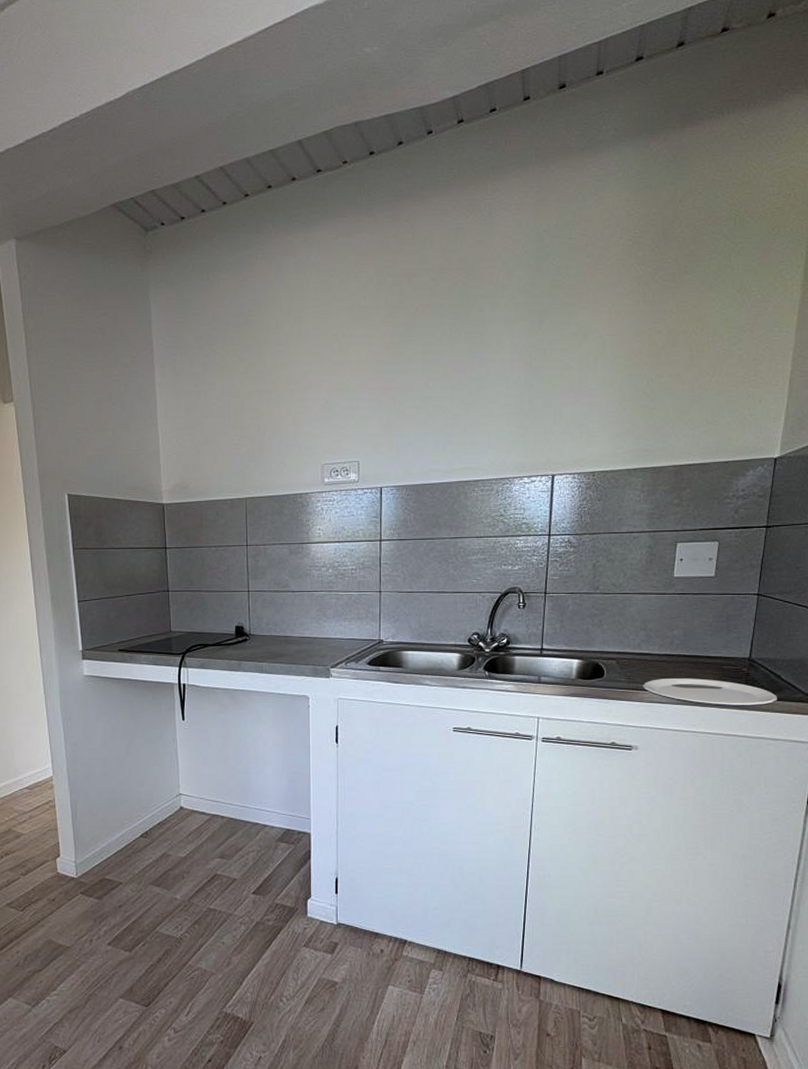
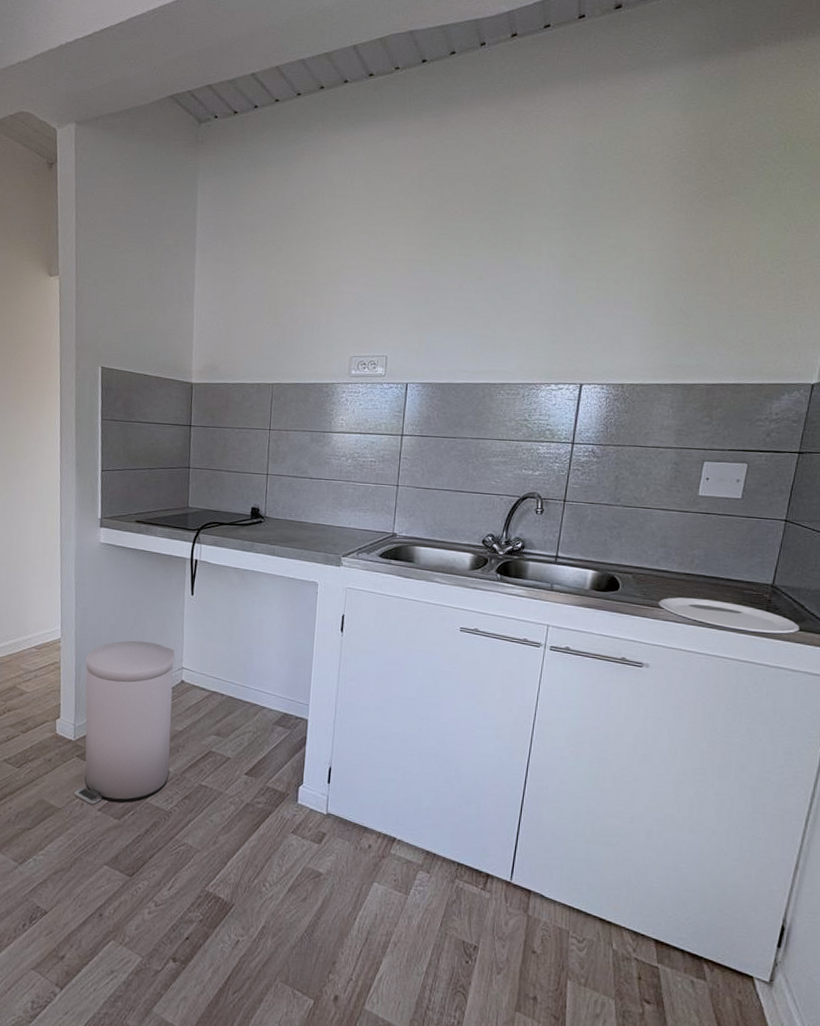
pedal bin: none [80,771,177,940] -> present [73,640,175,805]

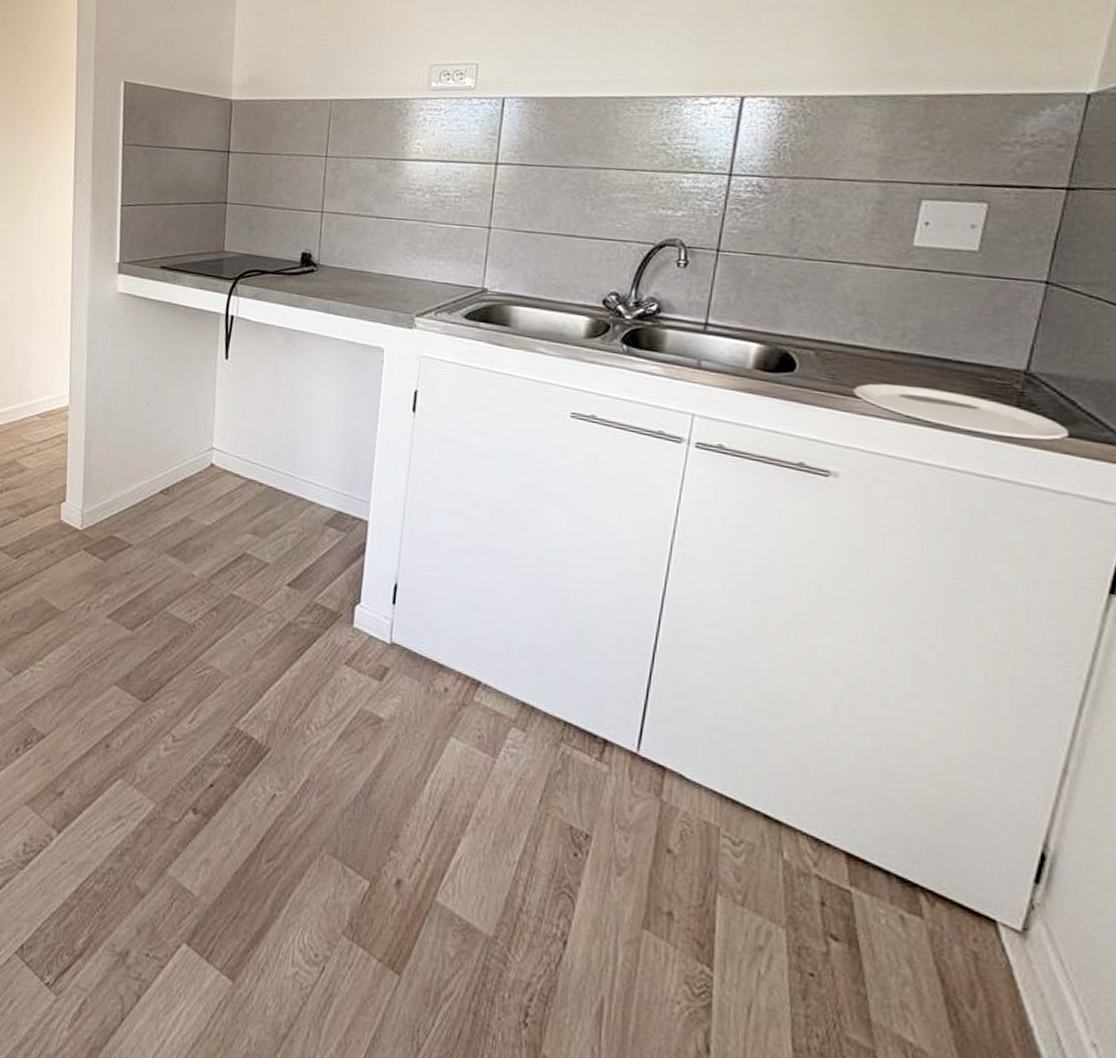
pedal bin: present [73,640,175,805] -> none [79,411,204,611]

